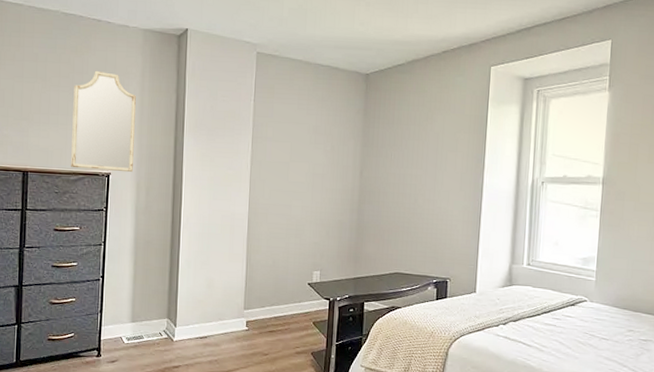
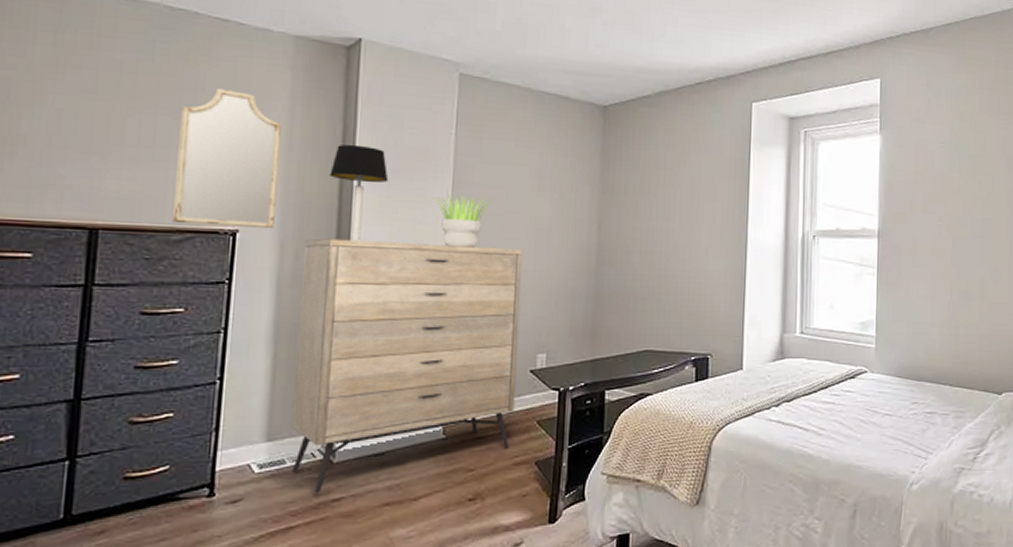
dresser: none [146,179,303,361] -> present [291,238,523,493]
table lamp: none [168,109,208,182] -> present [330,144,389,241]
potted plant: none [238,147,281,188] -> present [433,194,492,248]

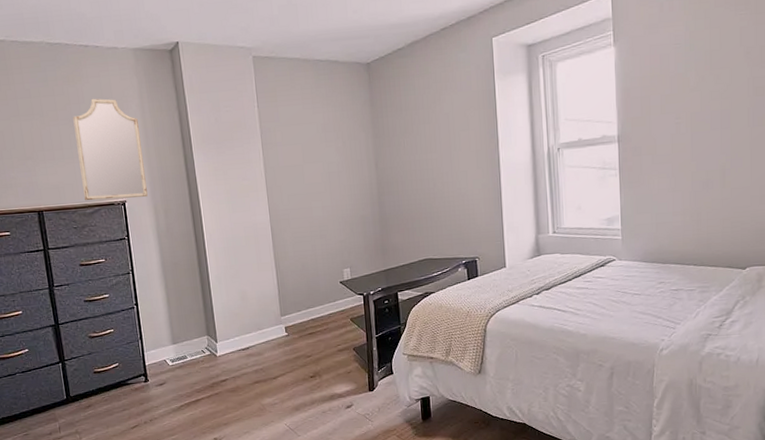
dresser: present [291,238,523,493] -> none [169,190,333,376]
table lamp: present [330,144,389,241] -> none [176,126,217,199]
potted plant: present [433,194,492,248] -> none [250,153,293,195]

